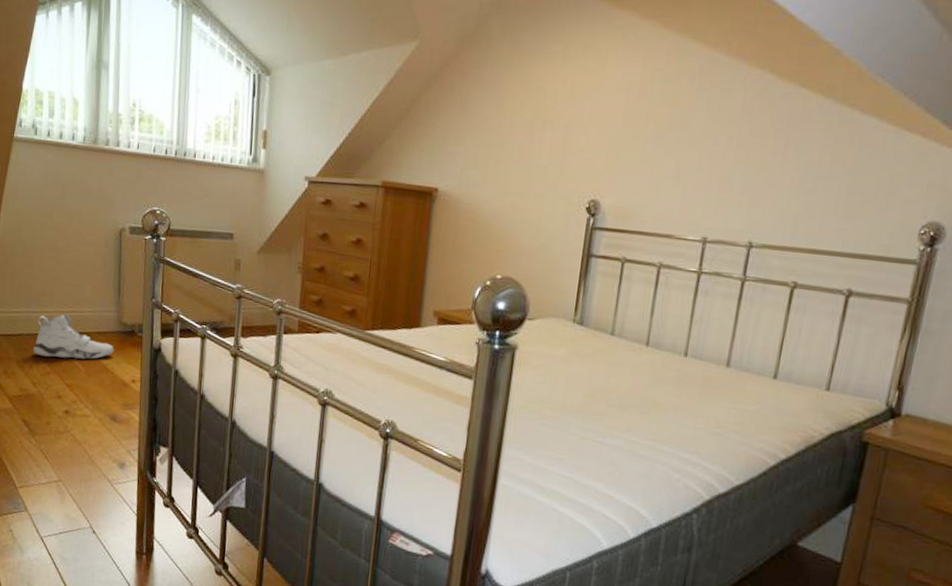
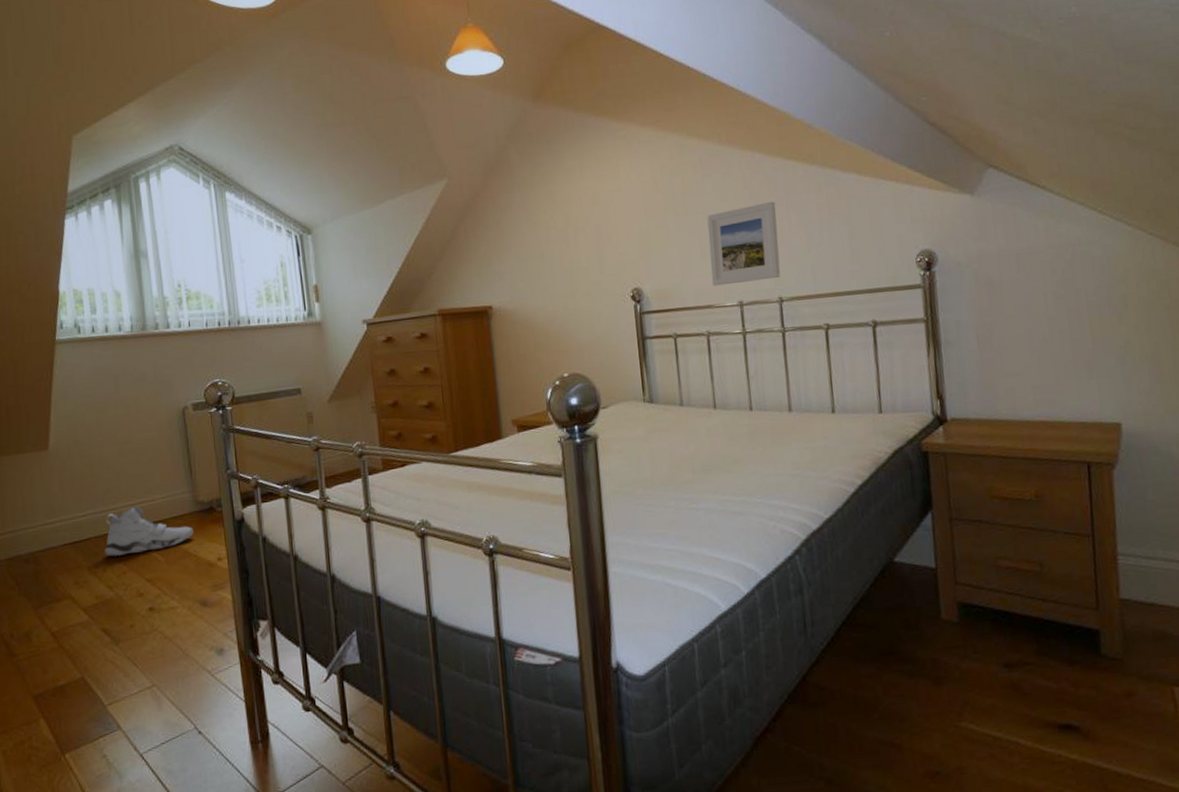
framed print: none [677,132,774,221] -> present [707,201,781,286]

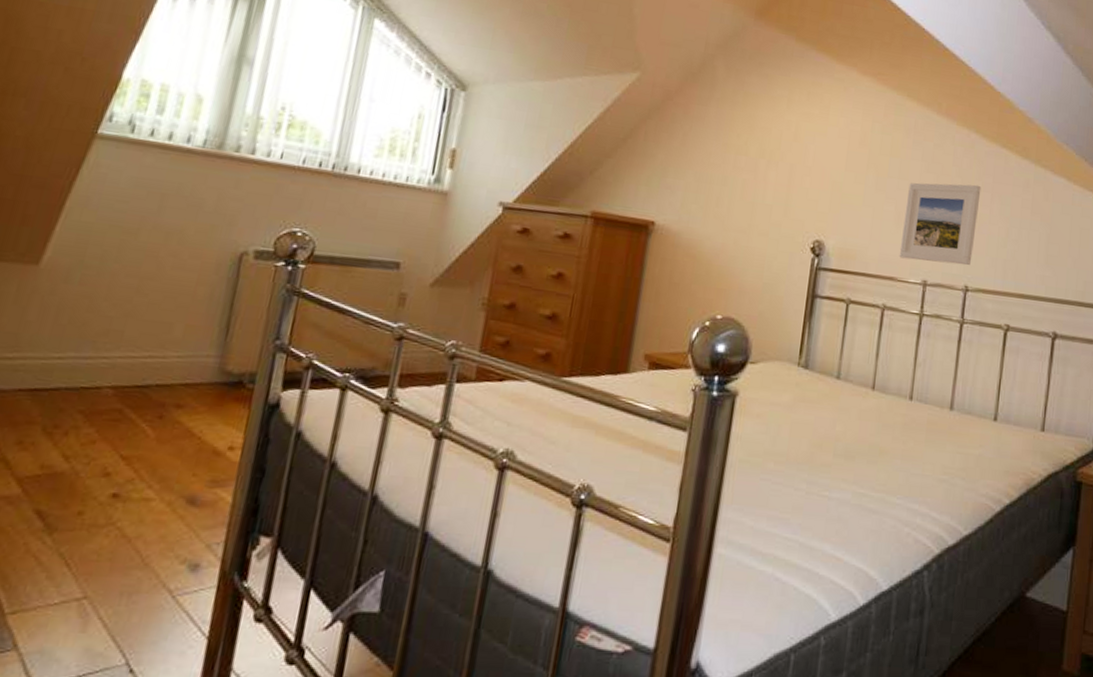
sneaker: present [104,506,194,557] -> none [73,360,208,421]

